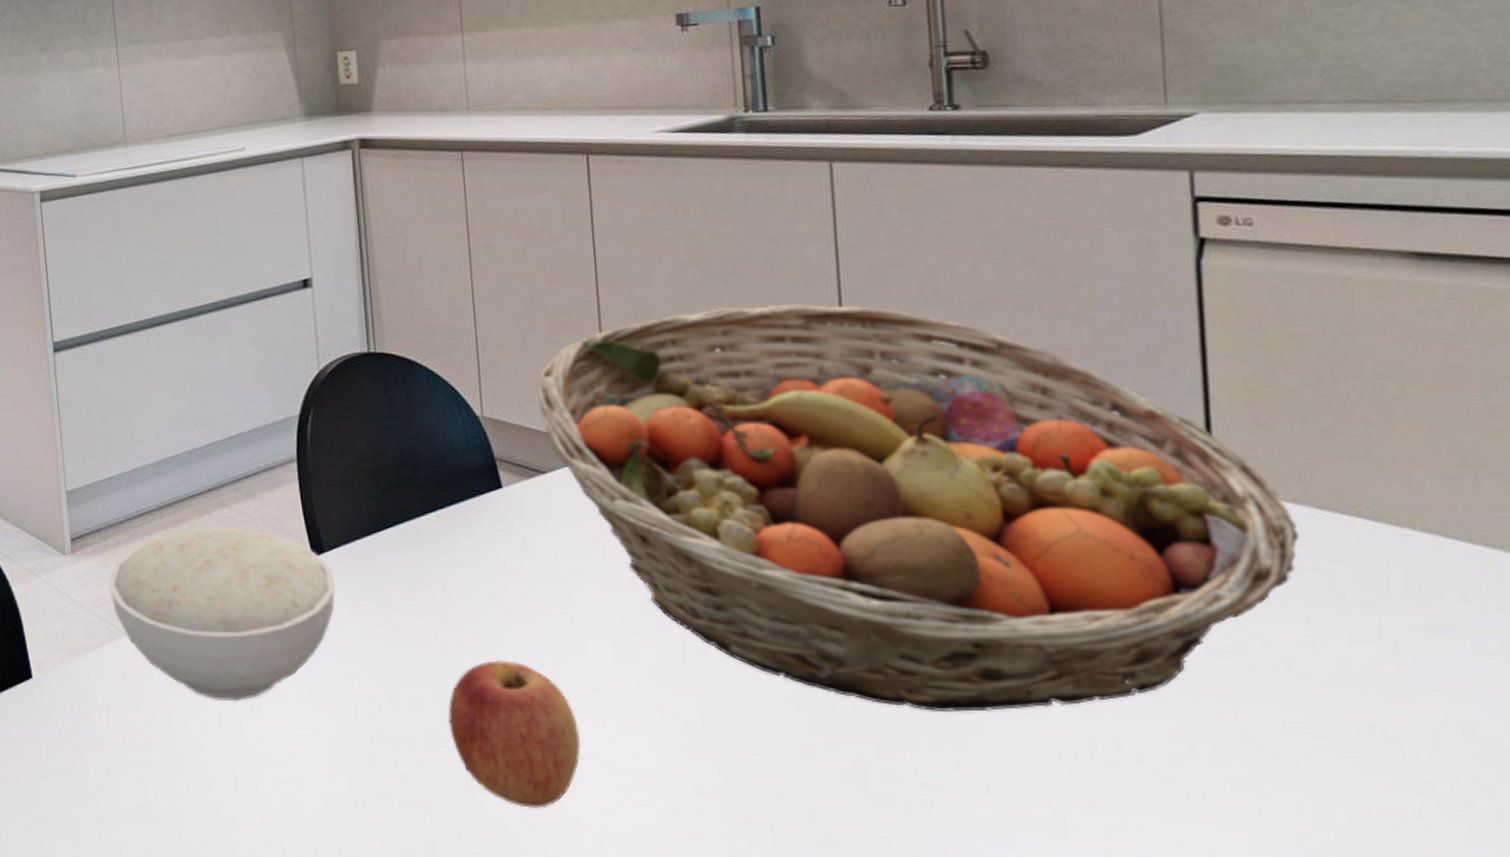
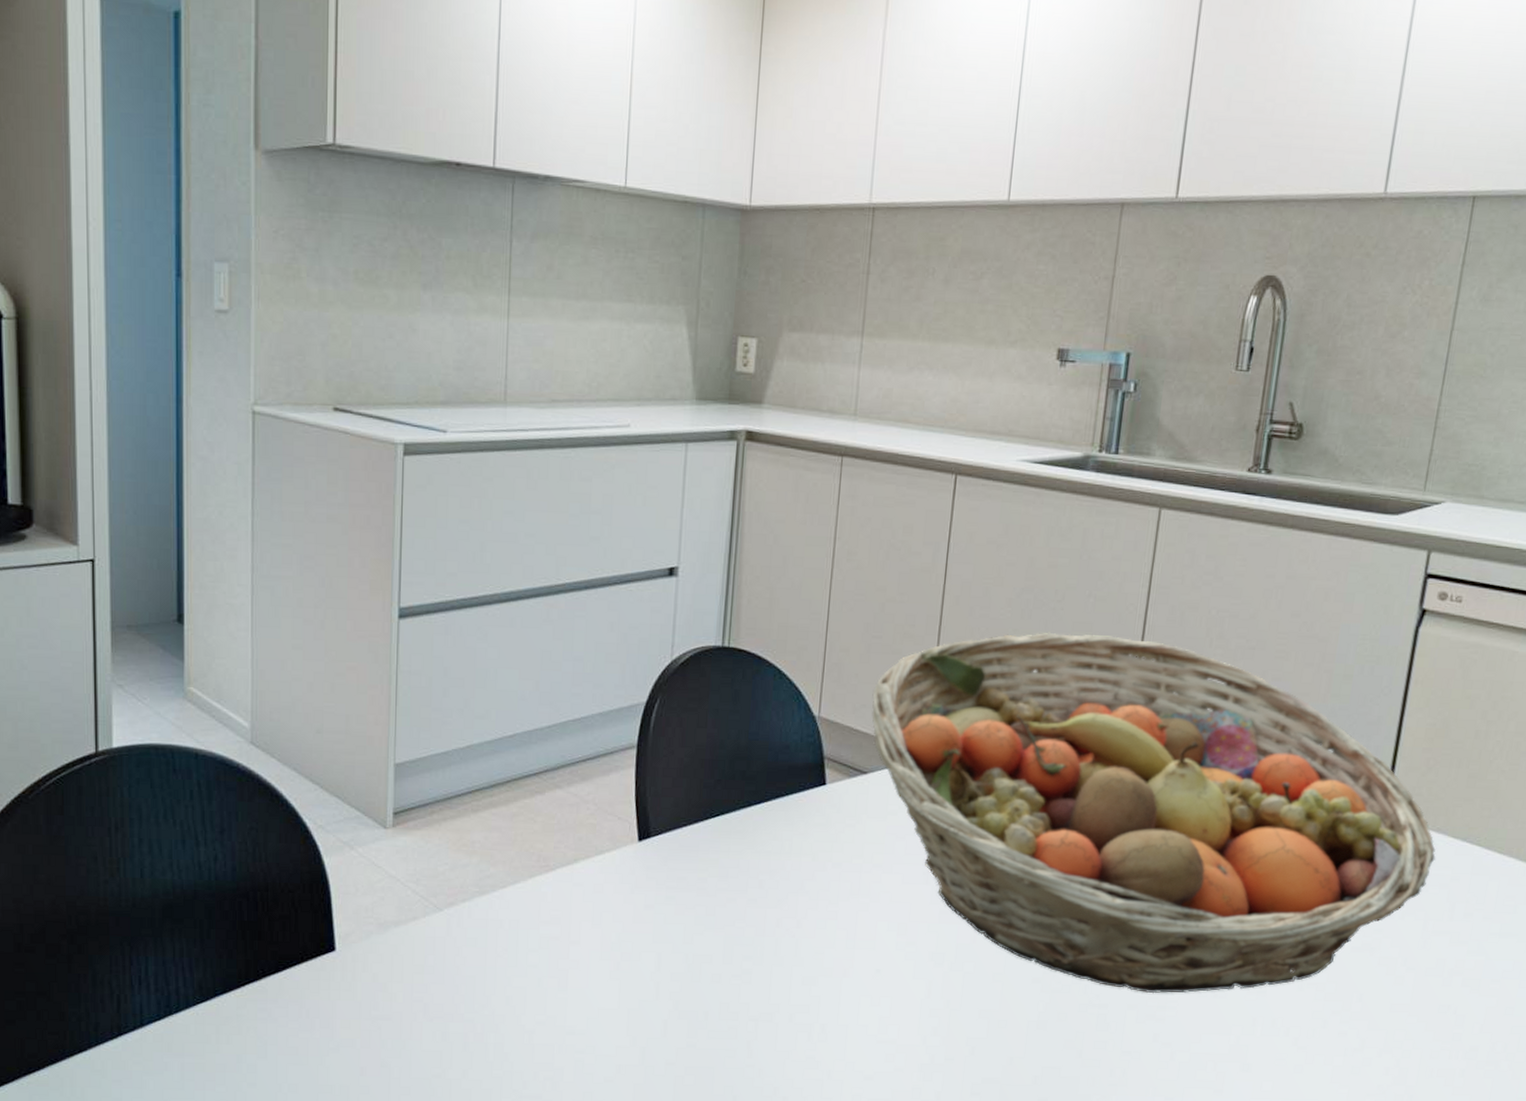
bowl: present [108,527,336,701] -> none [428,808,657,976]
apple: present [447,660,582,808] -> none [741,943,857,1074]

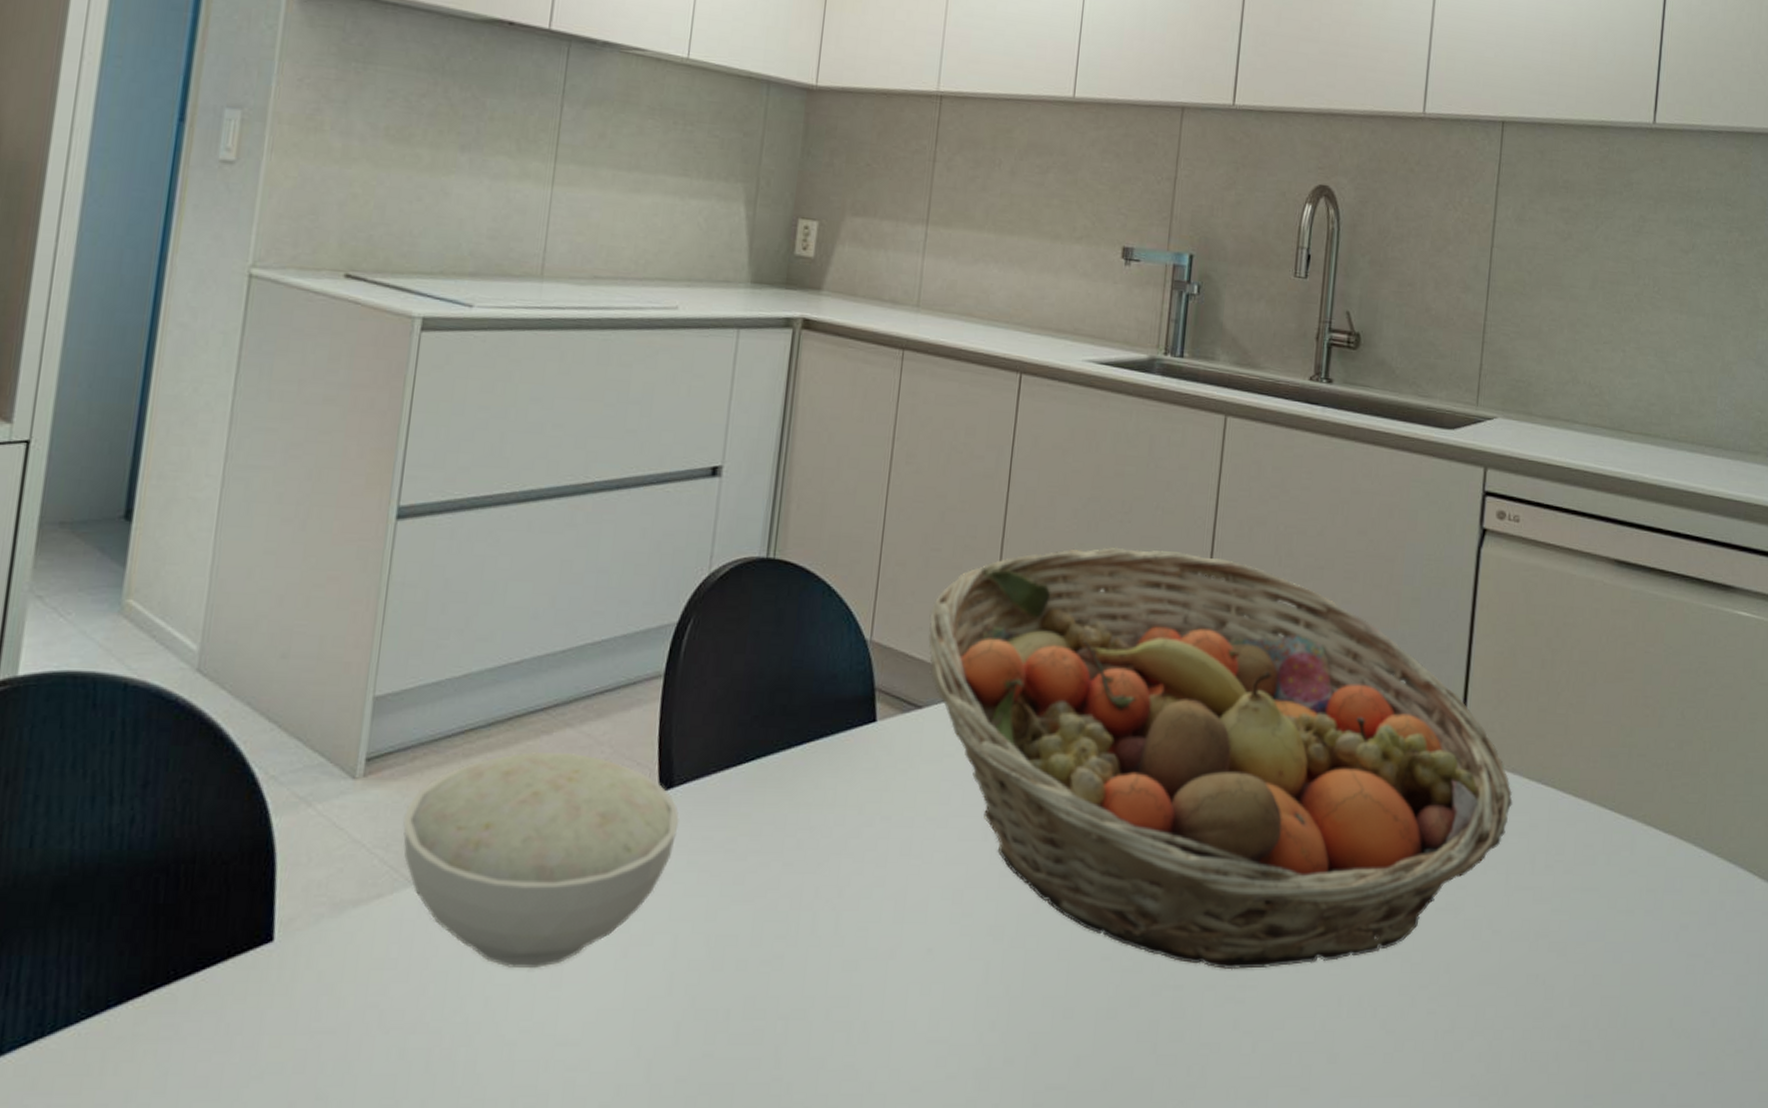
bowl: none [428,808,657,976] -> present [403,751,680,968]

